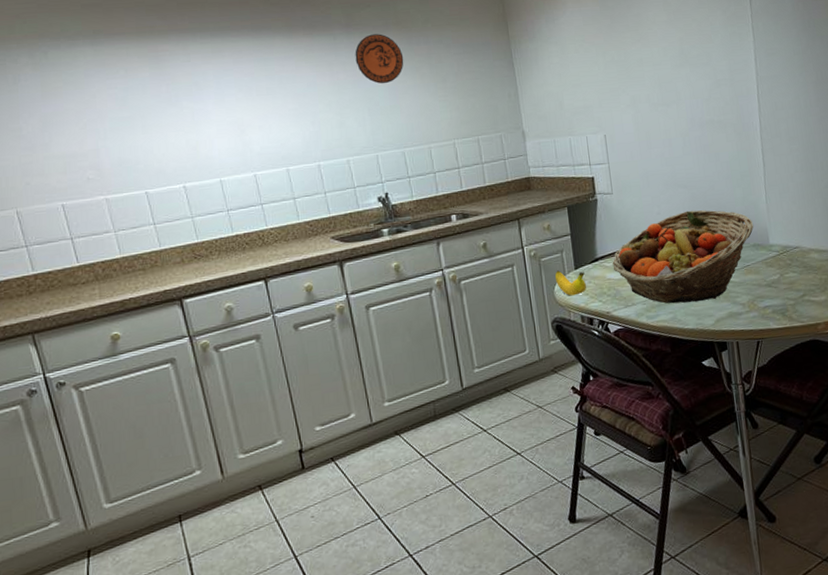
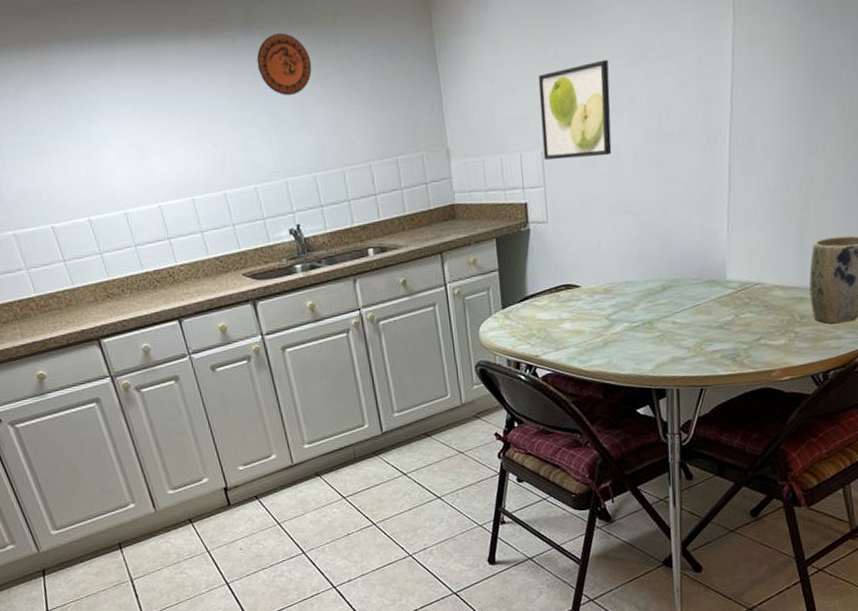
banana: present [555,270,586,296] -> none [480,310,514,338]
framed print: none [599,64,664,142] -> present [538,59,612,160]
fruit basket: present [612,210,754,304] -> none [543,240,710,347]

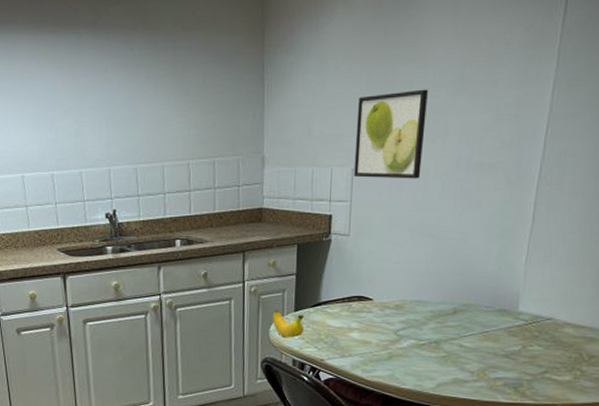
decorative plate: present [256,33,312,96] -> none [98,35,148,93]
banana: none [480,310,514,338] -> present [273,310,304,338]

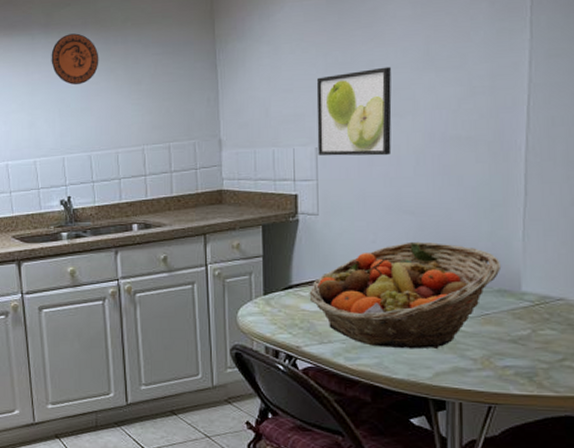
decorative plate: none [98,35,148,93] -> present [51,33,99,86]
banana: present [273,310,304,338] -> none [240,294,275,323]
fruit basket: none [335,263,505,363] -> present [309,241,502,349]

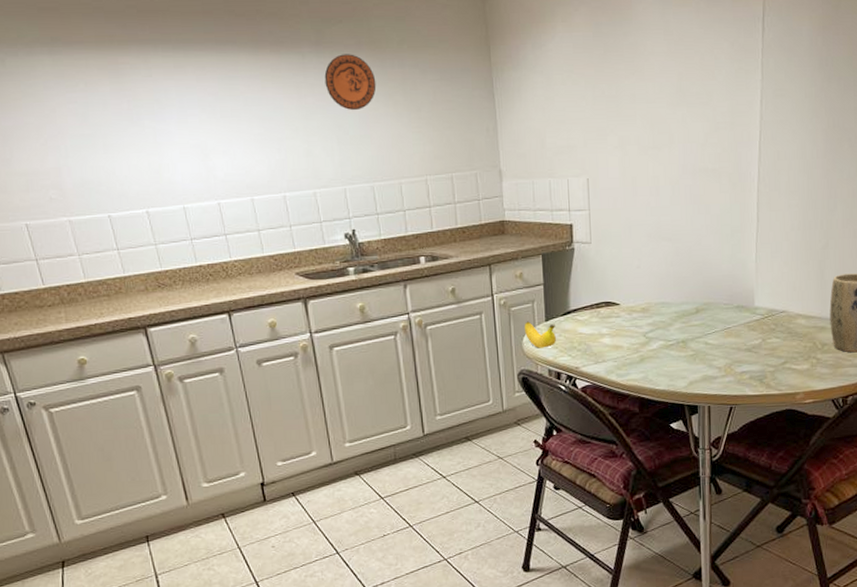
banana: none [240,294,275,323] -> present [525,321,556,349]
fruit basket: present [309,241,502,349] -> none [585,265,740,363]
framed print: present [316,66,392,156] -> none [586,101,652,187]

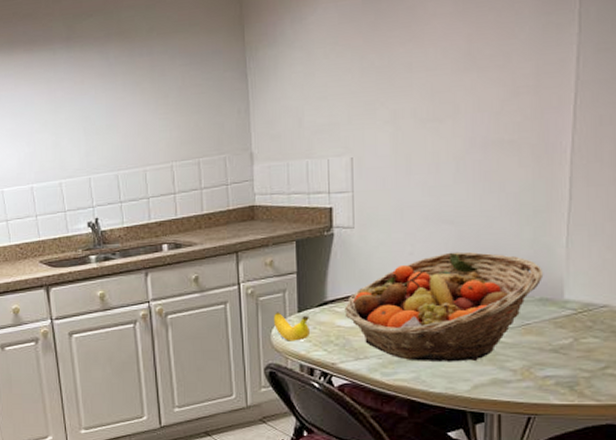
decorative plate: present [324,54,377,111] -> none [74,46,124,102]
fruit basket: none [585,265,740,363] -> present [344,251,544,362]

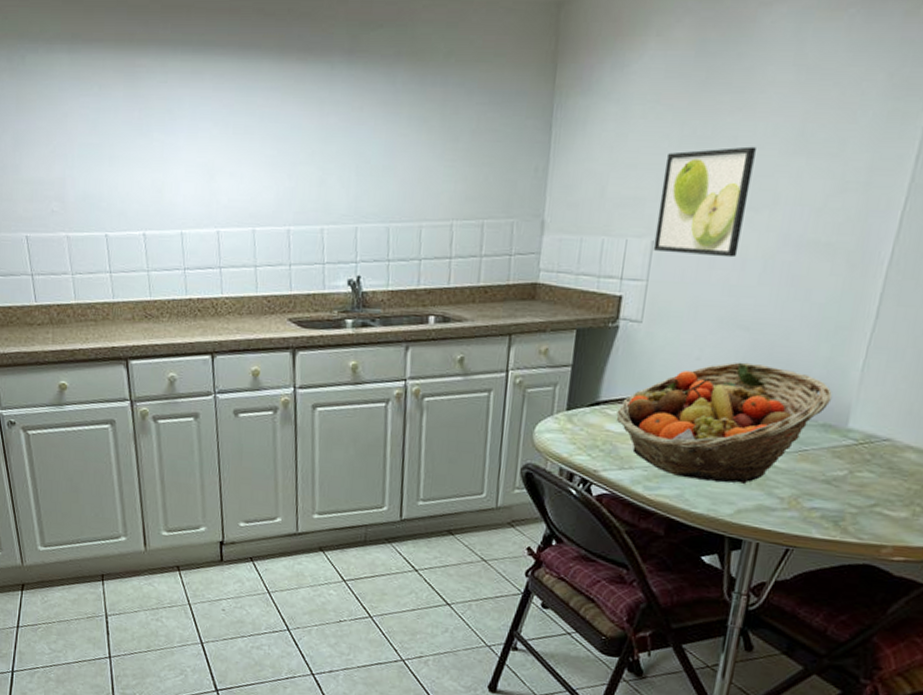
banana: present [274,312,309,341] -> none [539,407,578,442]
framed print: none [351,68,431,166] -> present [653,146,756,258]

